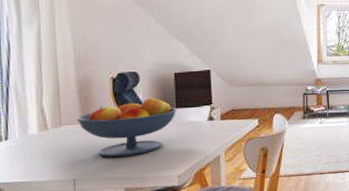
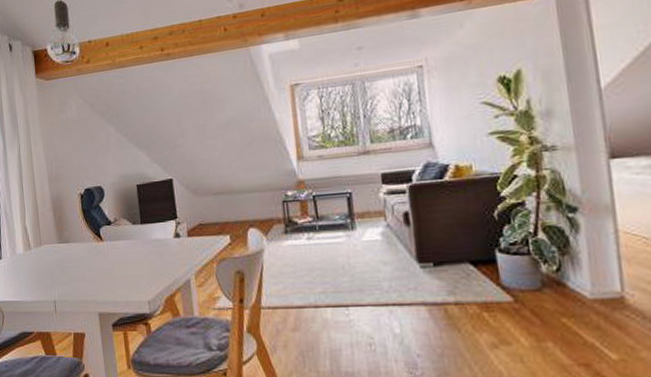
fruit bowl: present [77,96,176,158] -> none [54,212,141,279]

